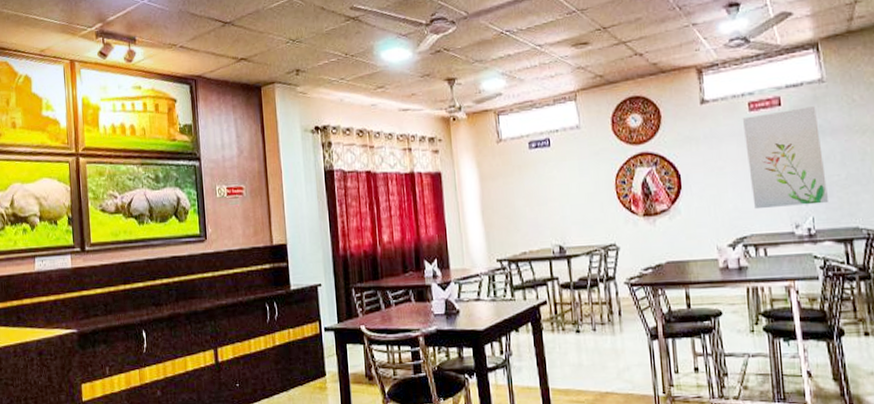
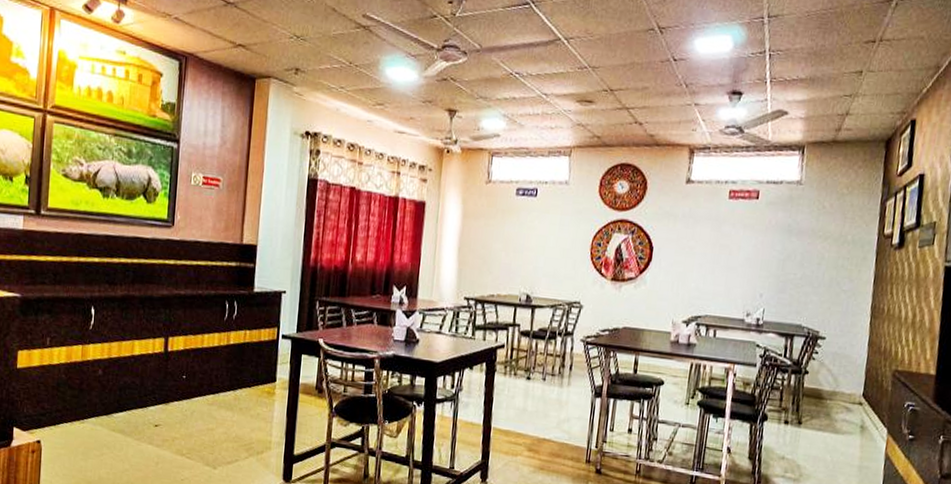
wall art: present [742,106,828,210] -> none [714,203,789,299]

